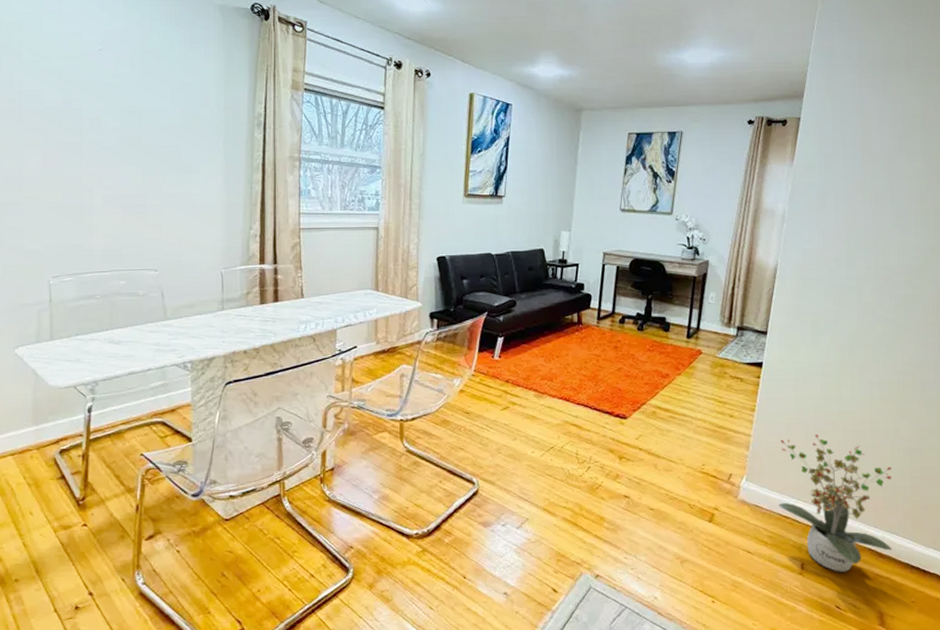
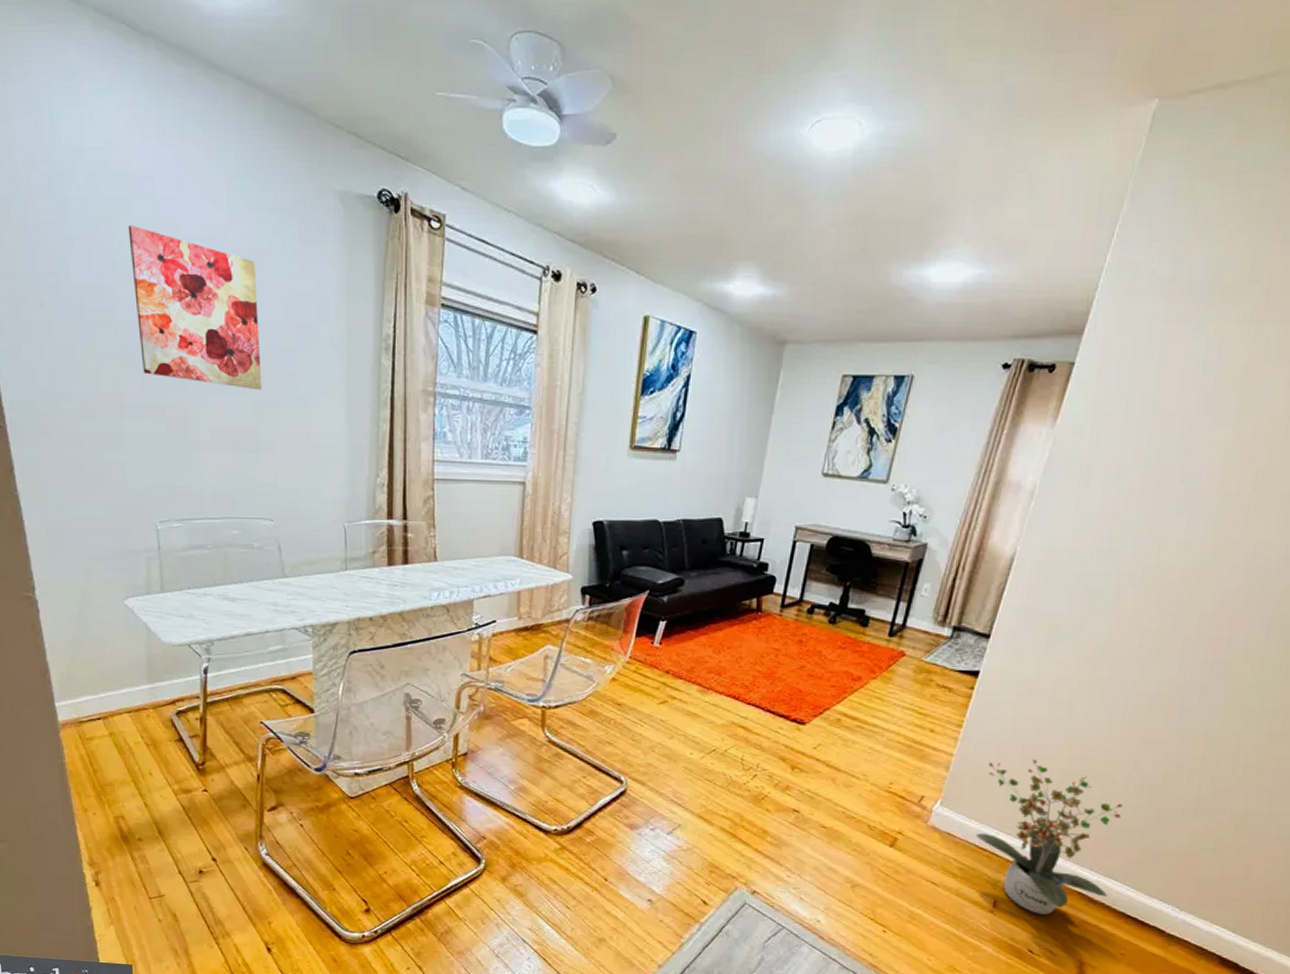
wall art: none [37,33,150,162] -> present [128,224,262,390]

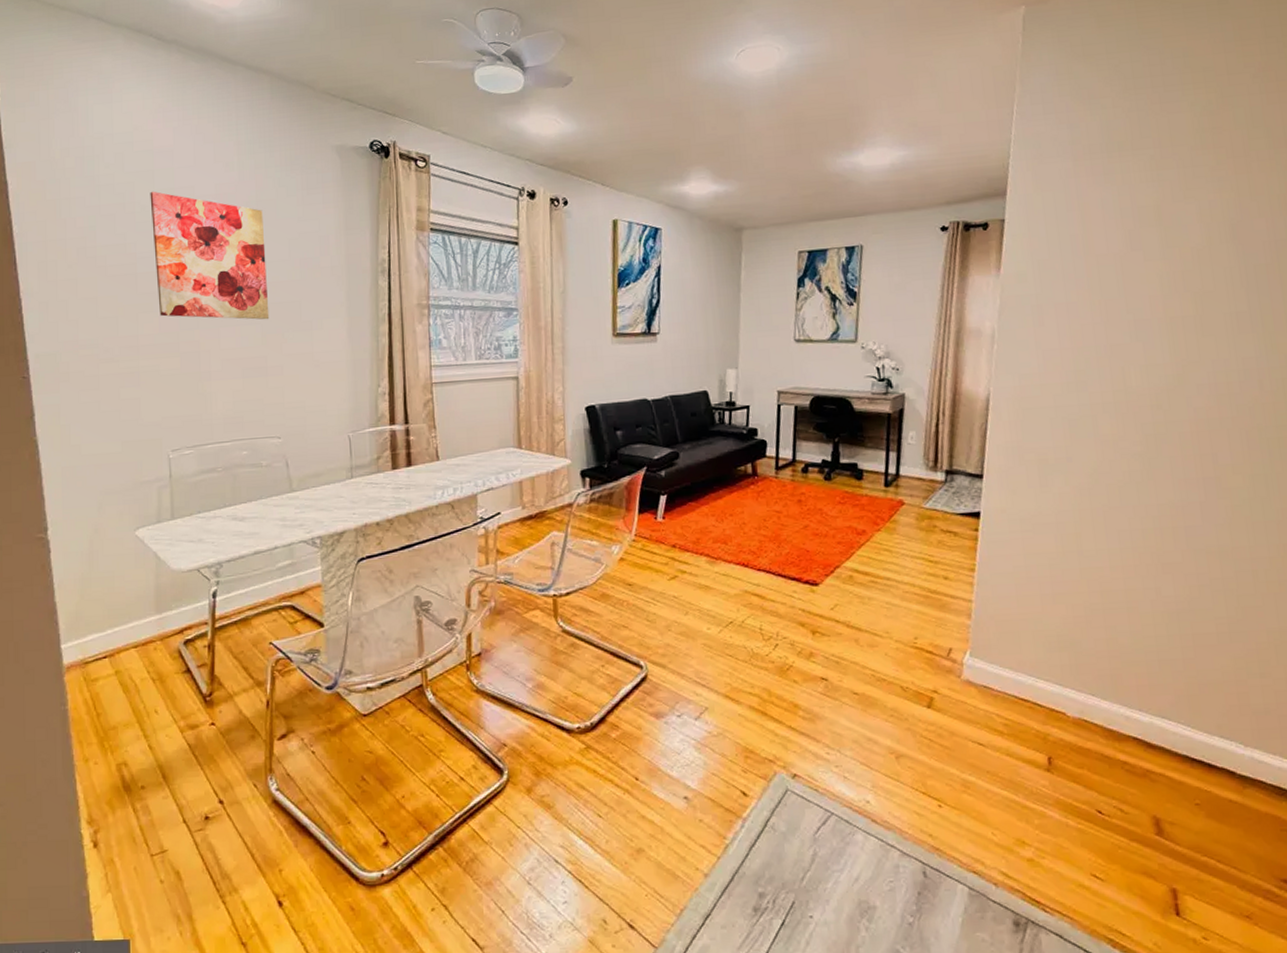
potted plant: present [975,759,1122,915] -> none [1009,596,1166,768]

